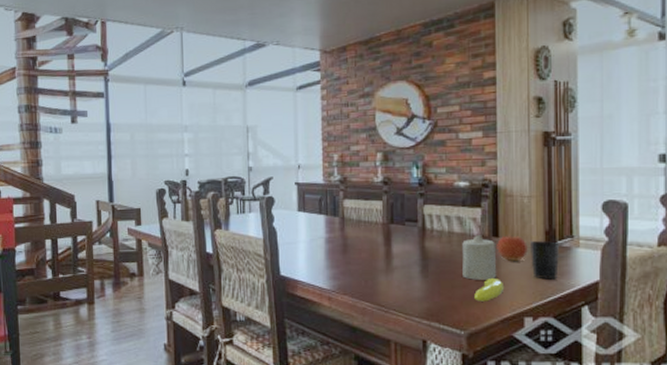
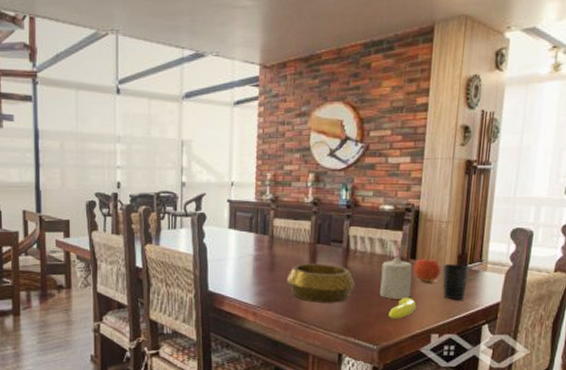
decorative bowl: none [362,244,434,286] -> present [287,263,355,303]

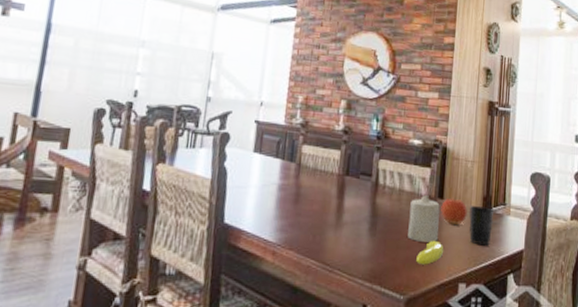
decorative bowl: present [287,263,355,303] -> none [312,196,383,244]

